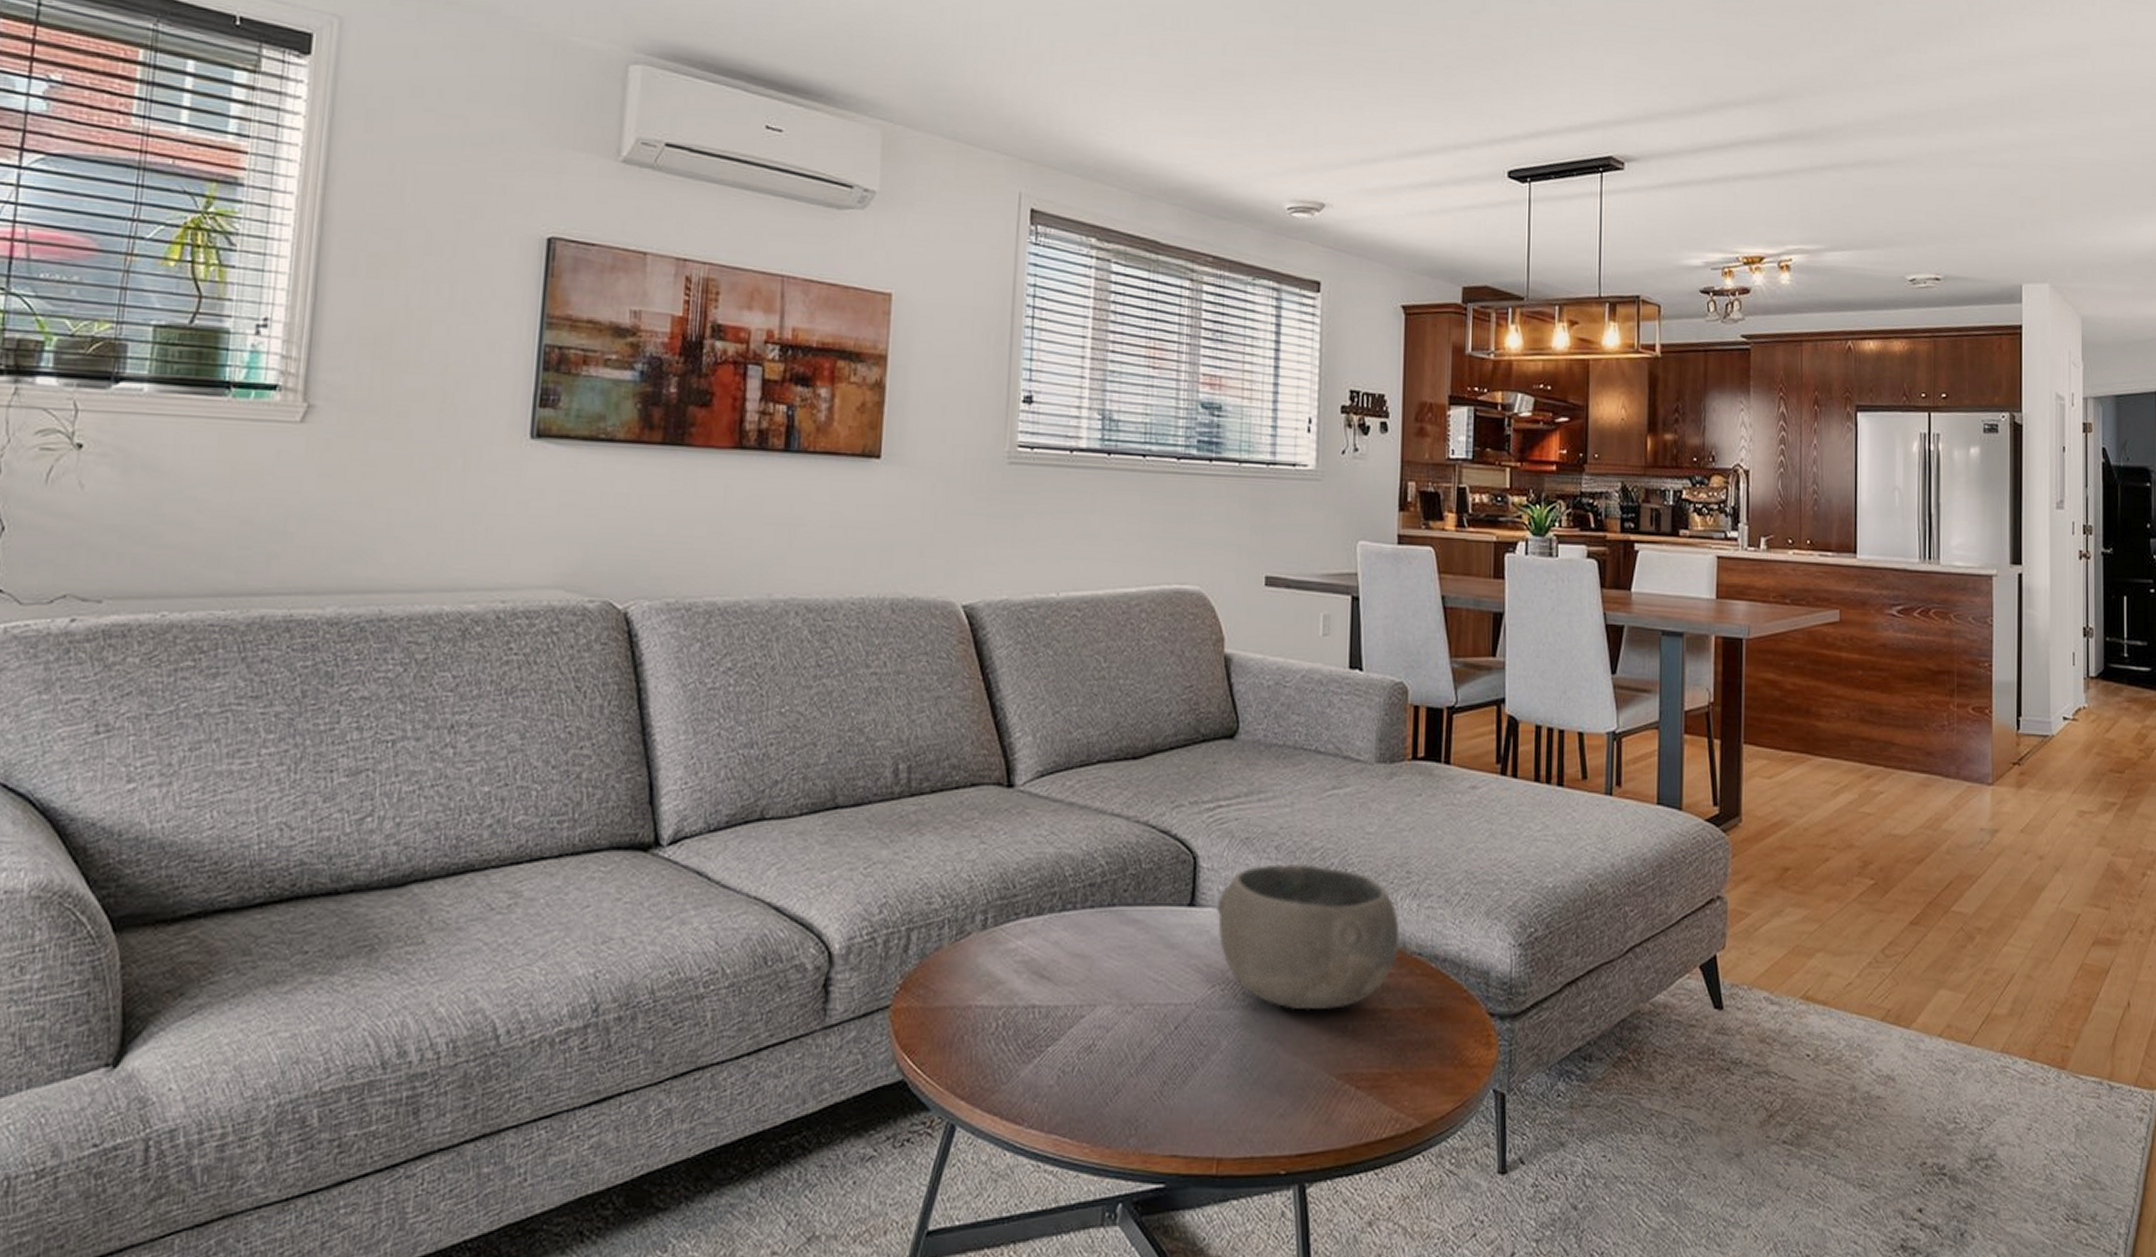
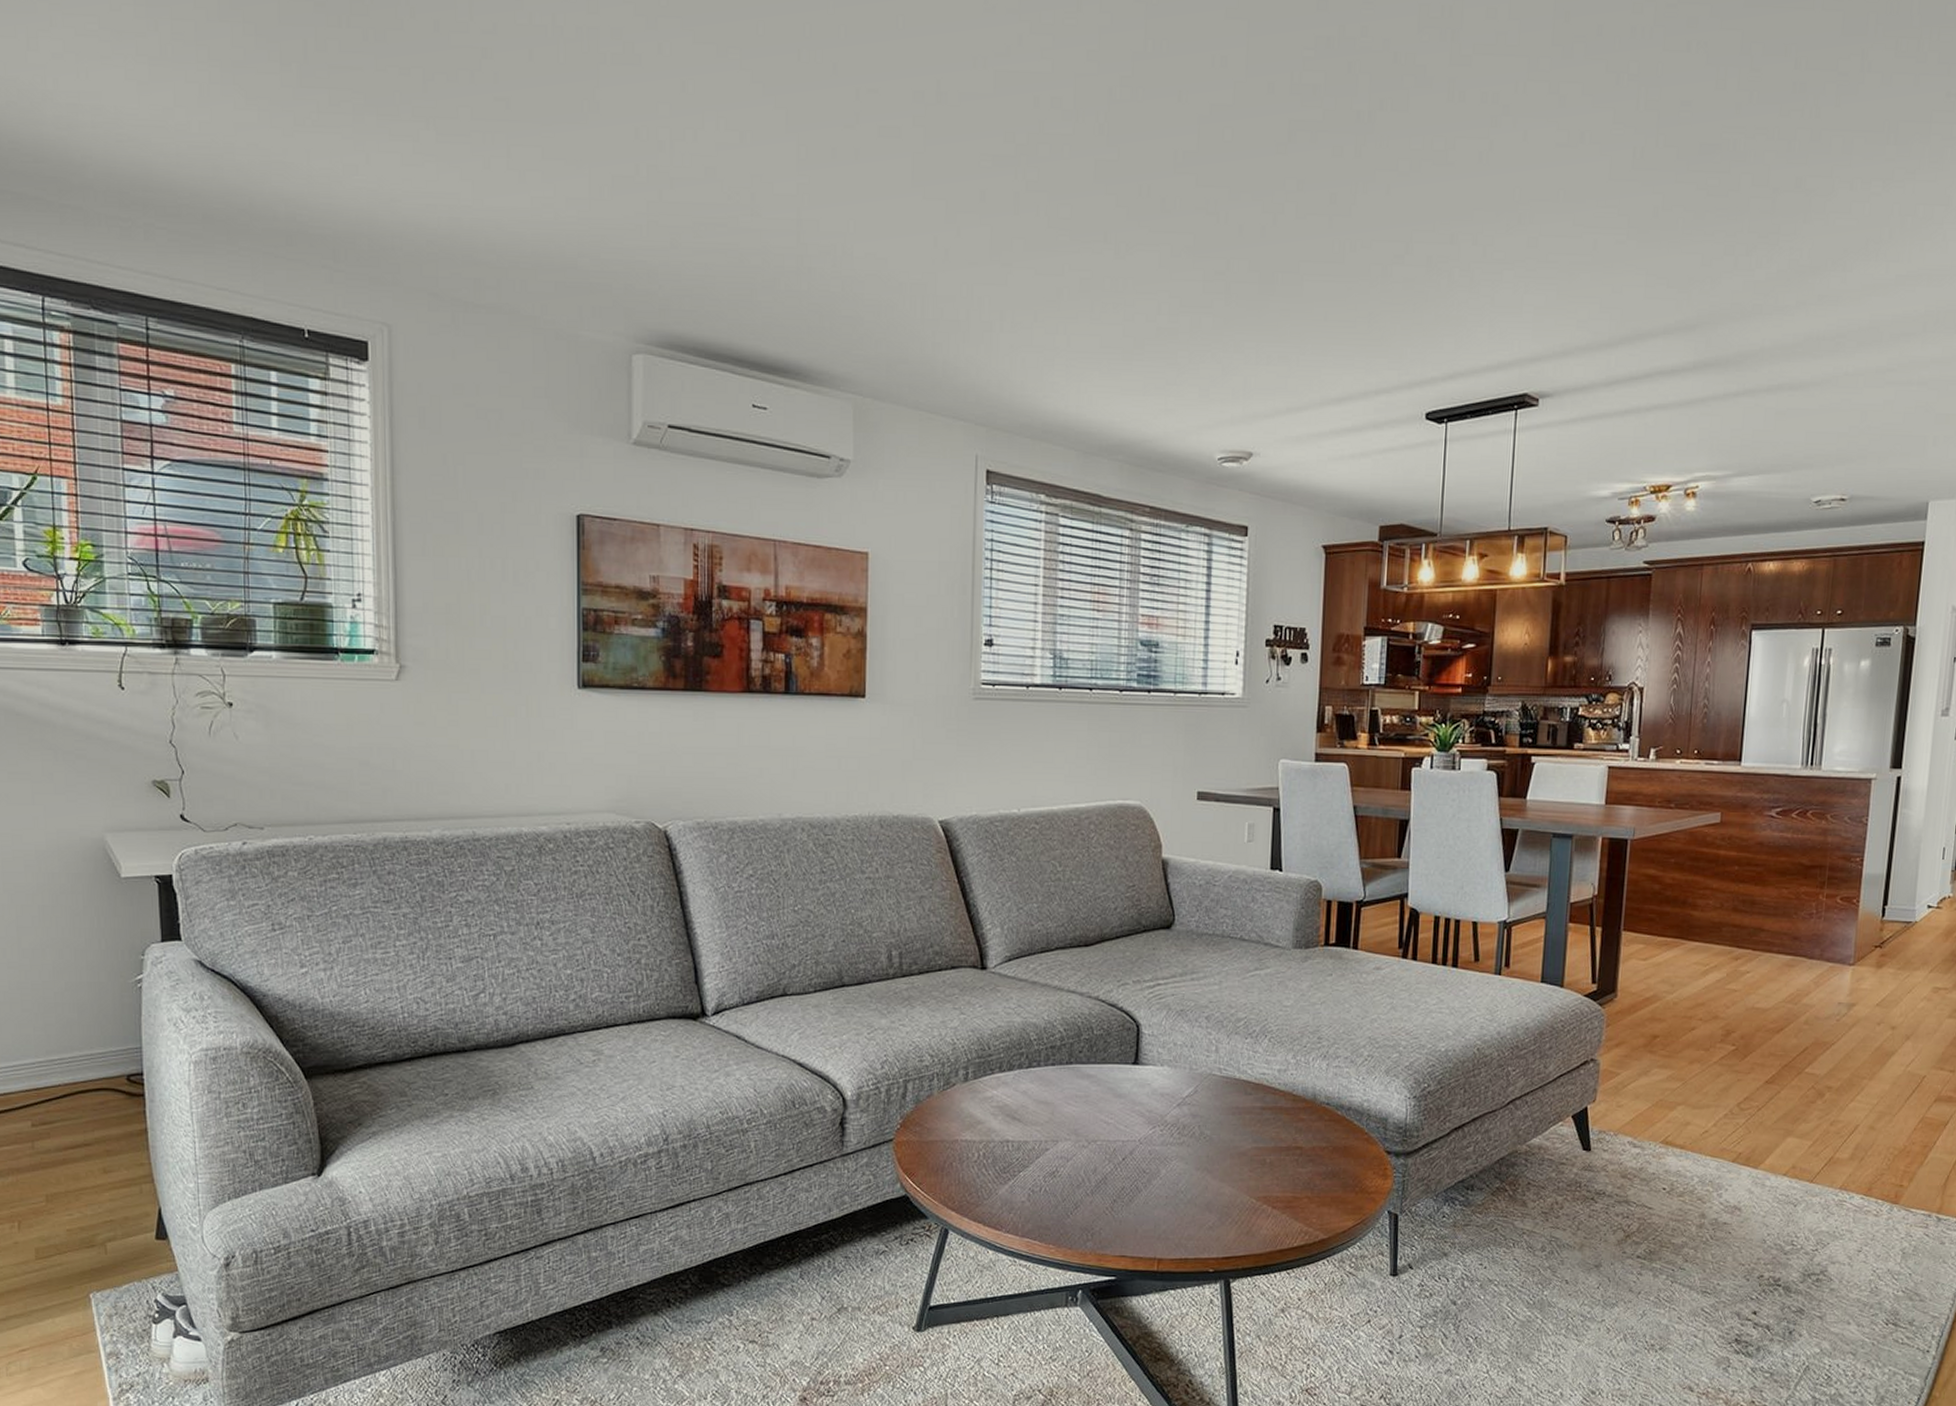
bowl: present [1217,864,1400,1010] -> none [1157,1031,1311,1147]

